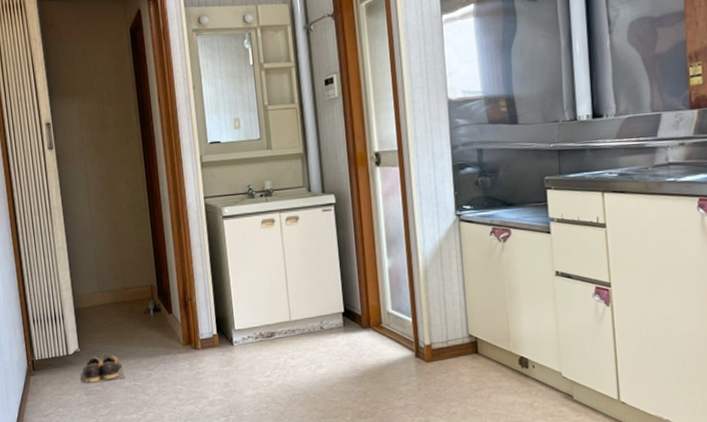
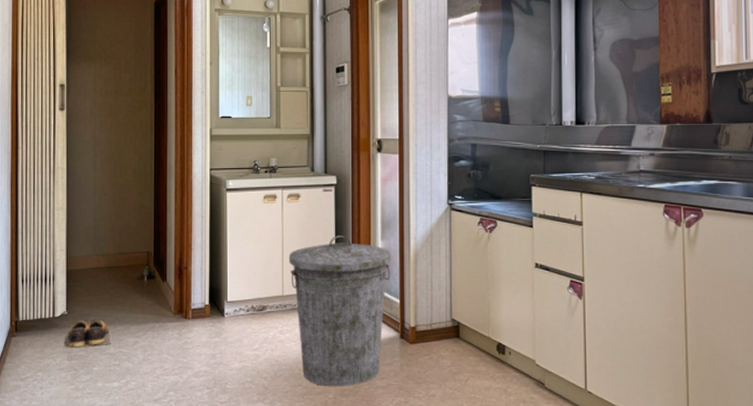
trash can: none [292,256,401,410] -> present [288,235,391,387]

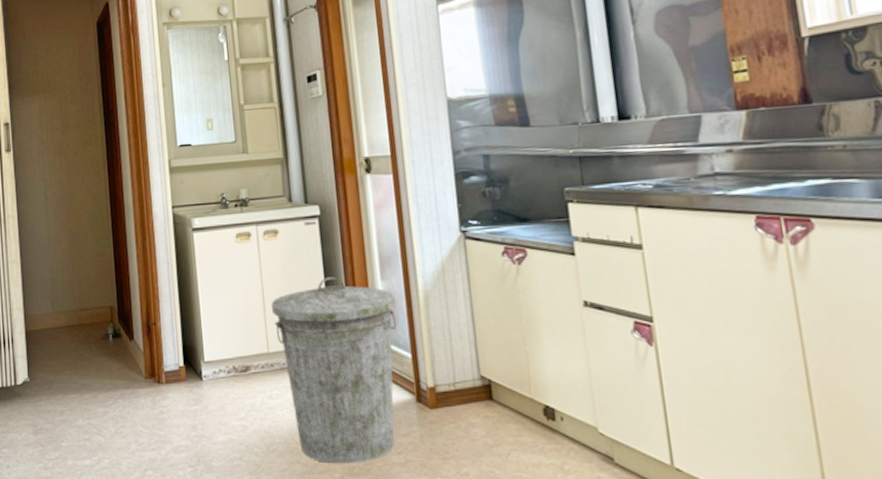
shoes: present [64,319,111,349] -> none [28,387,78,421]

